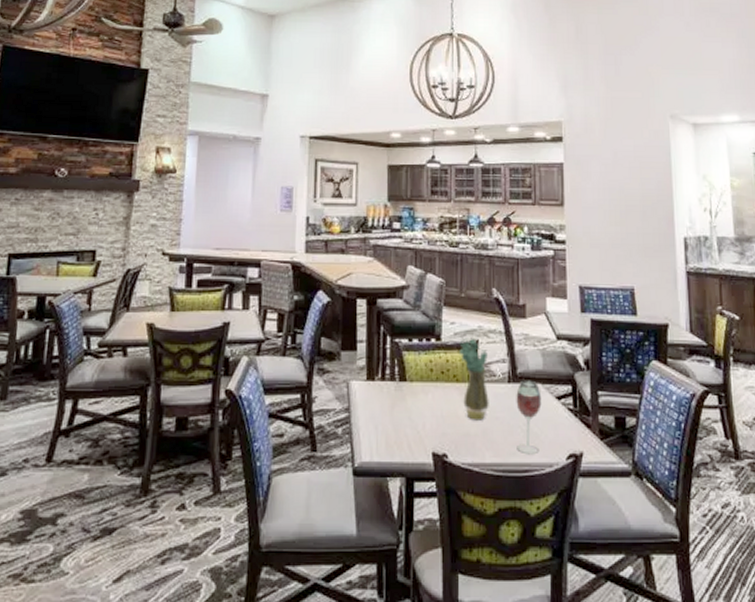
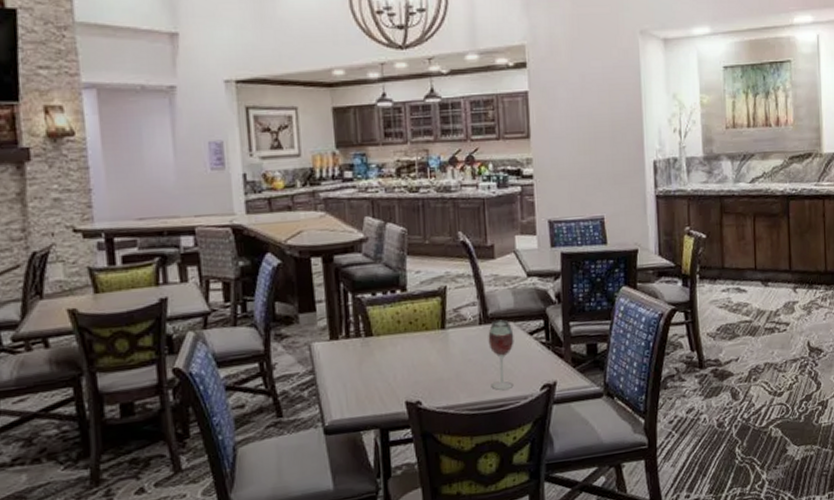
vase: present [459,336,489,421] -> none [426,284,461,365]

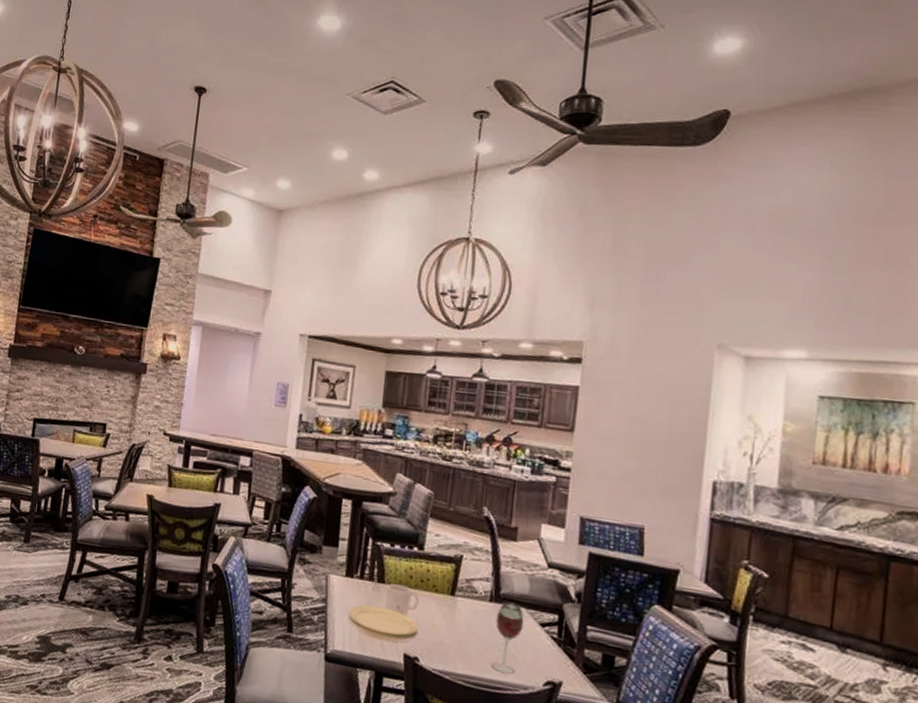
plate: none [340,360,417,396] -> present [348,605,419,643]
mug: none [376,332,412,364] -> present [385,583,420,616]

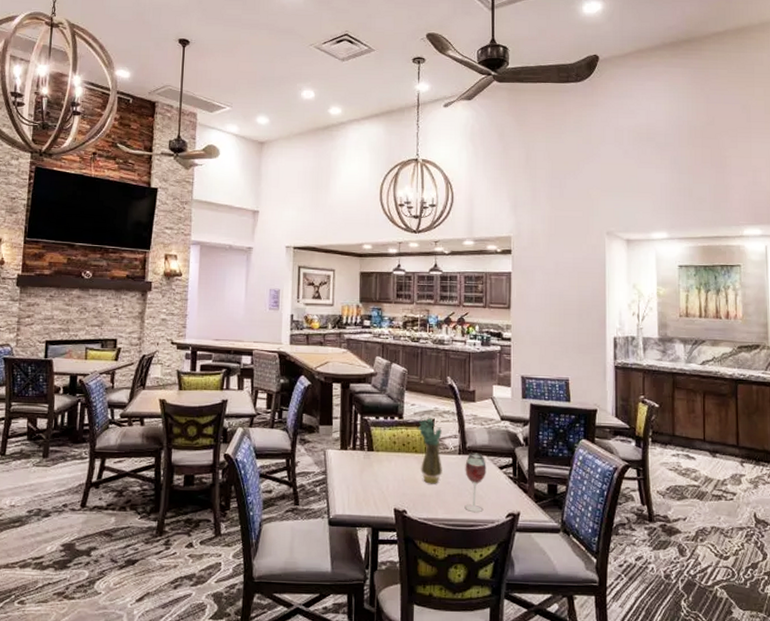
plate: present [348,605,419,643] -> none [345,472,405,501]
mug: present [385,583,420,616] -> none [375,450,403,477]
vase: none [440,549,471,633] -> present [418,415,442,484]

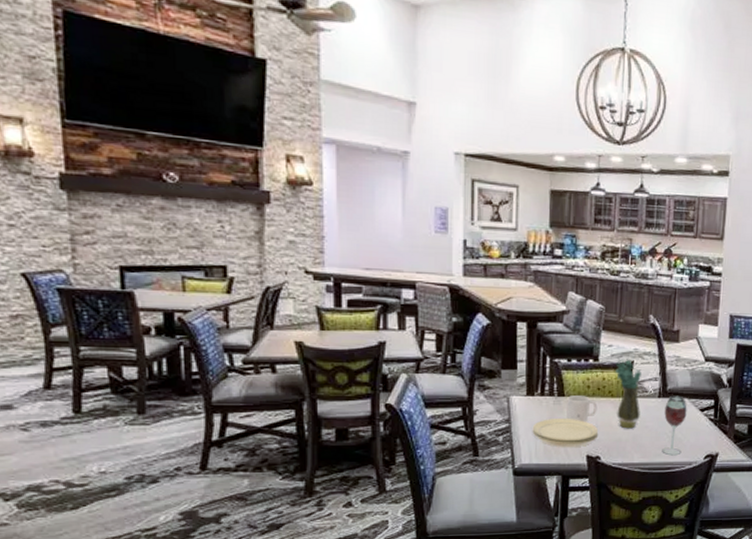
plate: none [345,472,405,501] -> present [532,419,599,448]
mug: none [375,450,403,477] -> present [566,396,598,423]

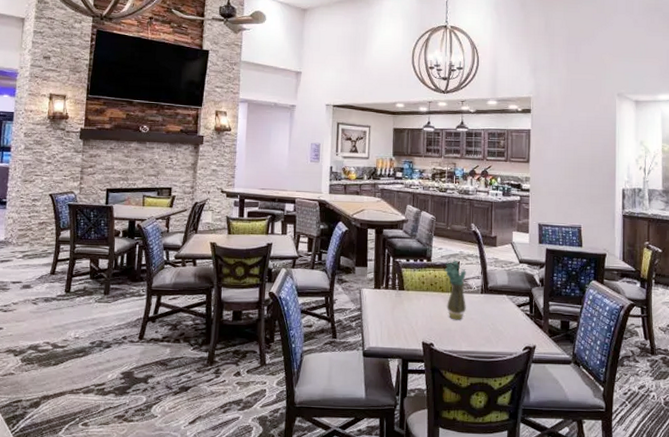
plate: present [532,419,599,448] -> none [378,309,432,335]
mug: present [566,396,598,423] -> none [406,290,431,313]
wineglass: present [662,395,687,456] -> none [486,292,506,346]

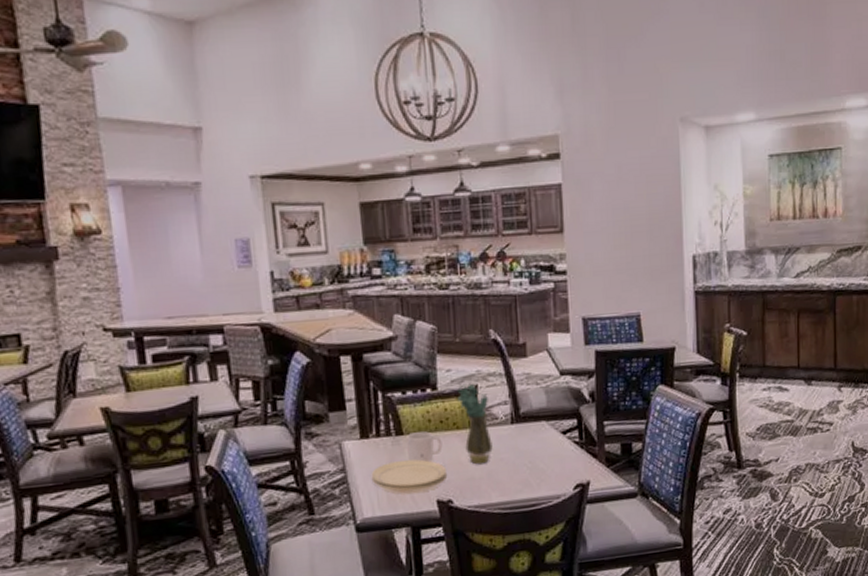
plate: none [378,309,432,335] -> present [371,459,448,495]
mug: none [406,290,431,313] -> present [407,431,443,463]

